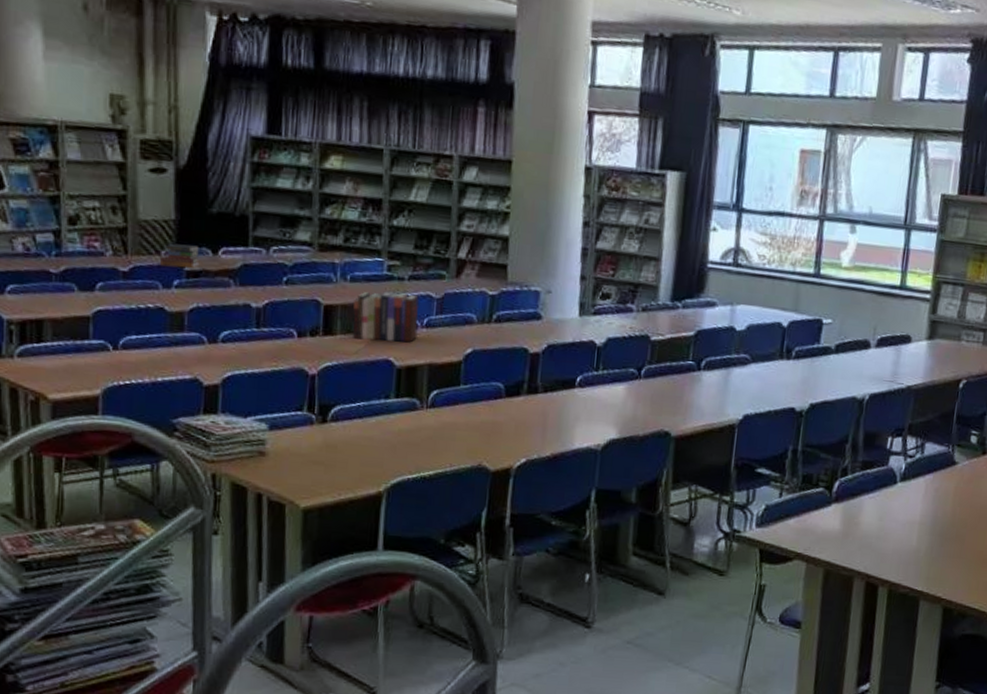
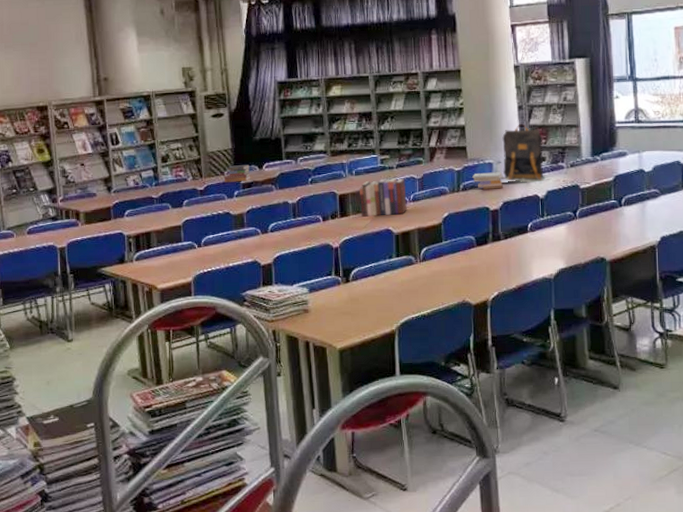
books: none [511,302,551,327] -> present [472,172,503,191]
backpack: none [548,245,611,325] -> present [500,124,547,183]

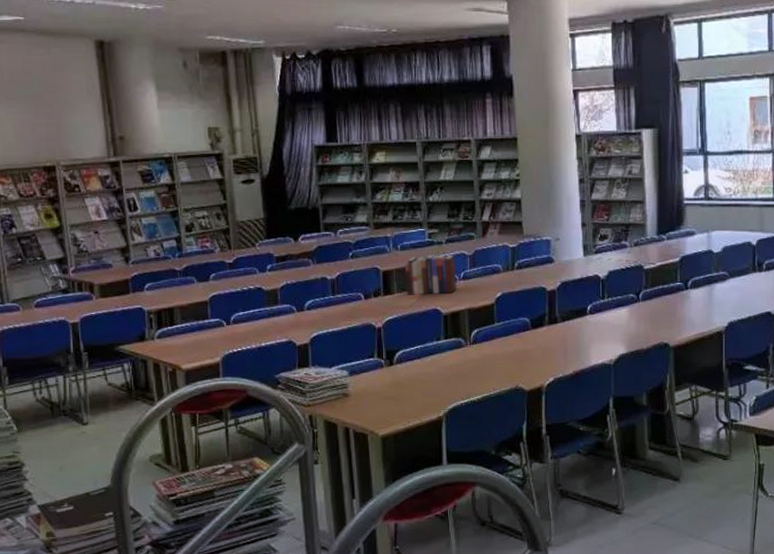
books: present [224,165,251,183] -> none [256,236,285,255]
books: present [472,172,503,191] -> none [528,250,561,269]
backpack: present [500,124,547,183] -> none [558,198,608,262]

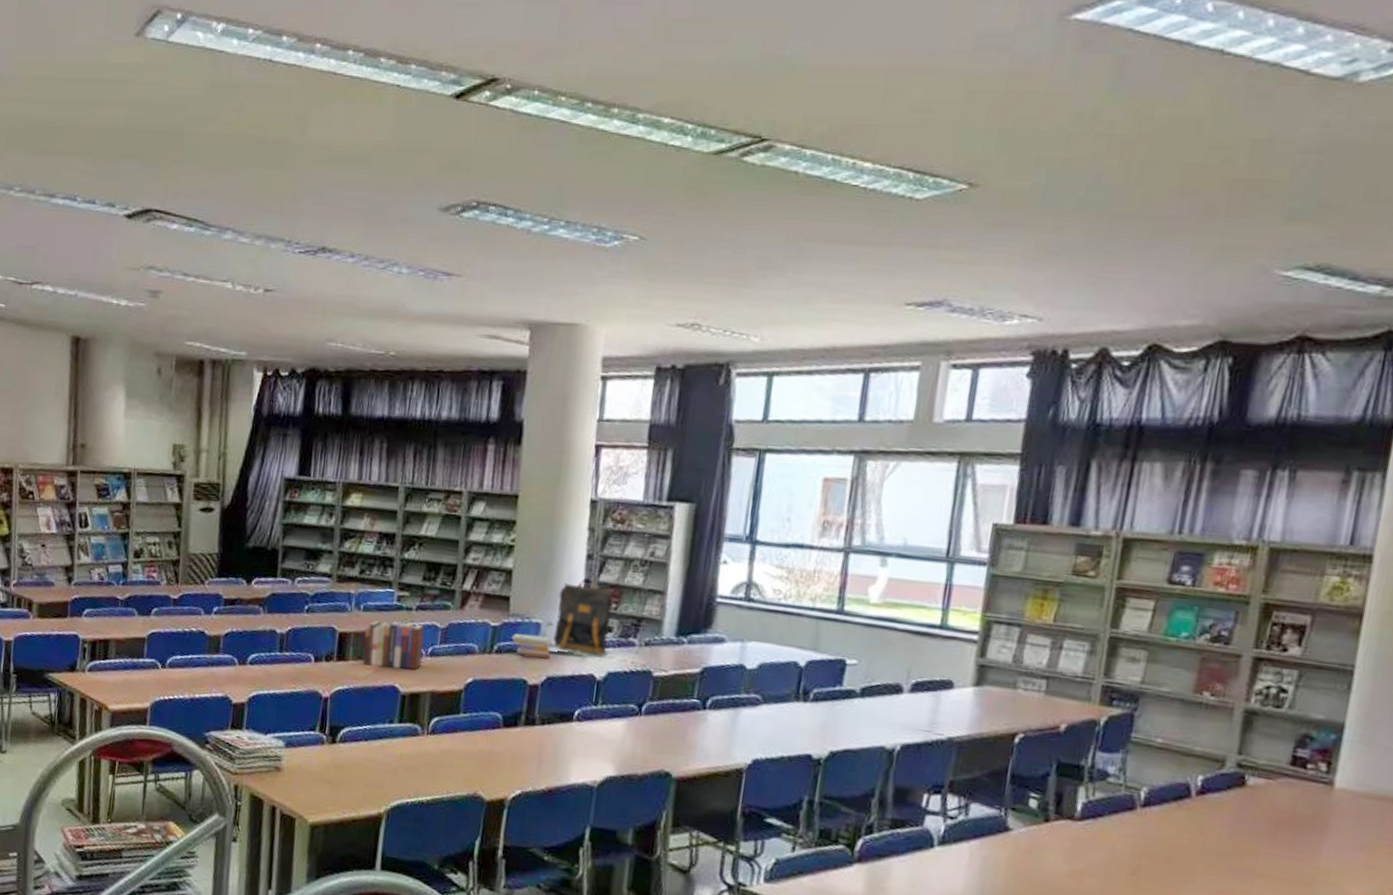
books: none [528,250,561,269] -> present [512,633,552,659]
backpack: none [558,198,608,262] -> present [548,578,614,659]

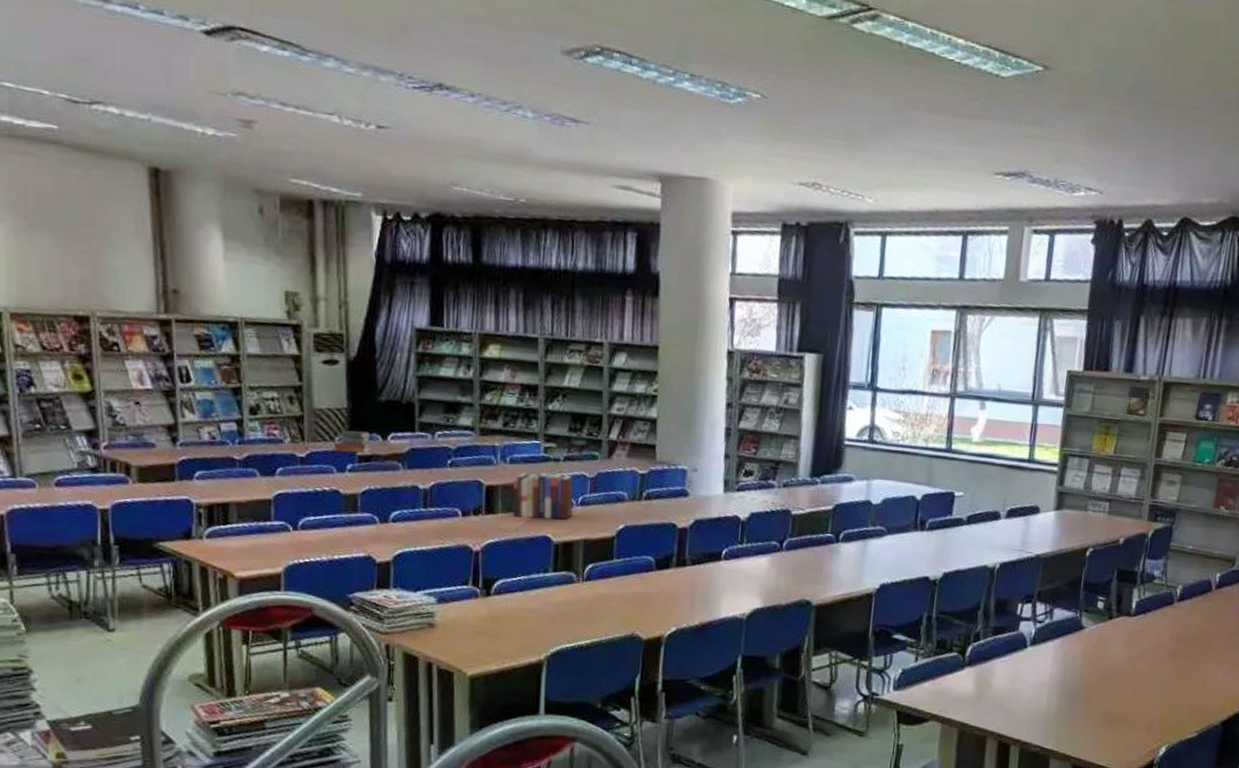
books: none [204,574,236,597] -> present [334,430,371,453]
books: present [512,633,552,659] -> none [659,480,698,504]
backpack: present [548,578,614,659] -> none [694,425,753,501]

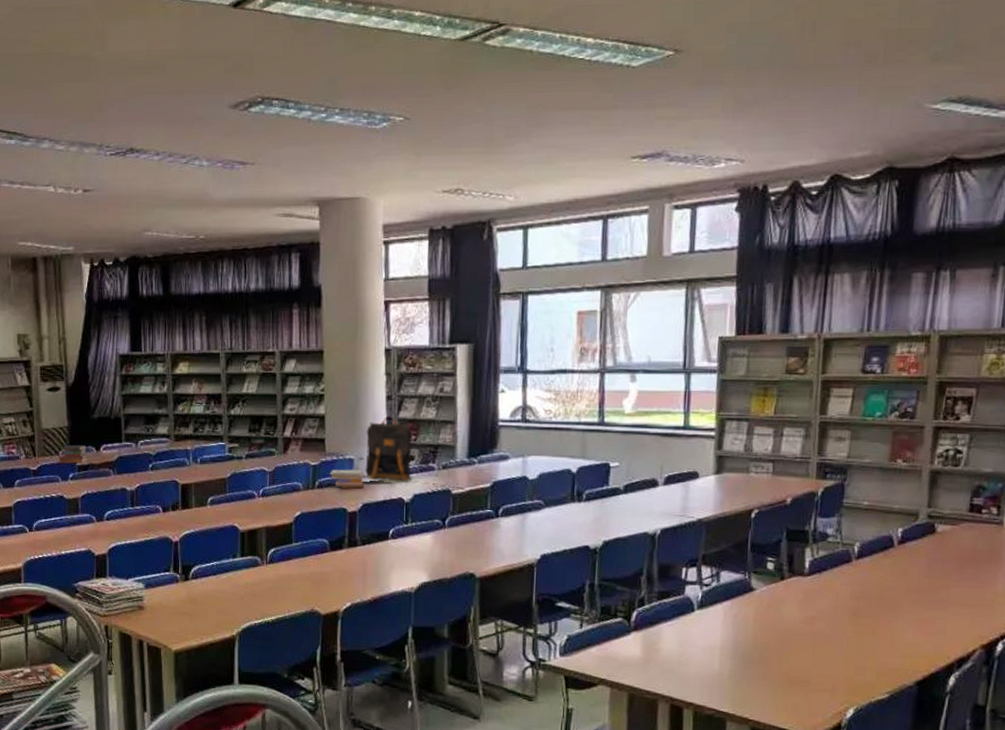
books: present [512,472,574,520] -> none [203,469,257,511]
books: none [659,480,698,504] -> present [330,469,364,490]
backpack: none [694,425,753,501] -> present [361,416,414,484]

